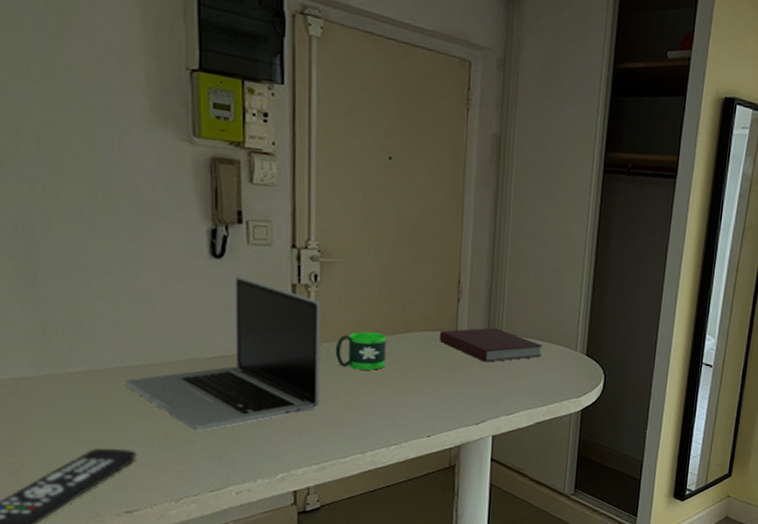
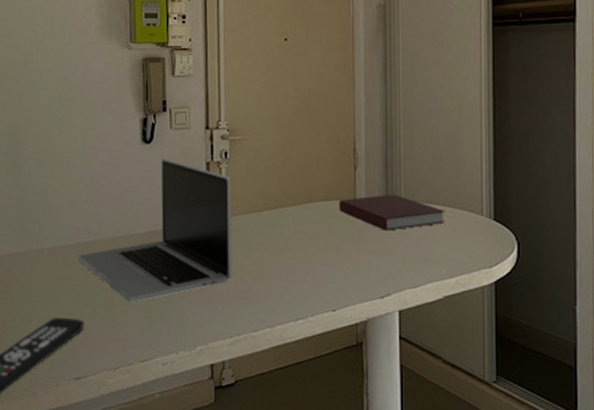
mug: present [335,331,387,370] -> none [244,204,290,242]

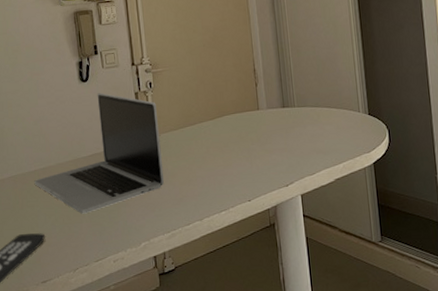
notebook: present [338,194,445,231] -> none [245,102,331,132]

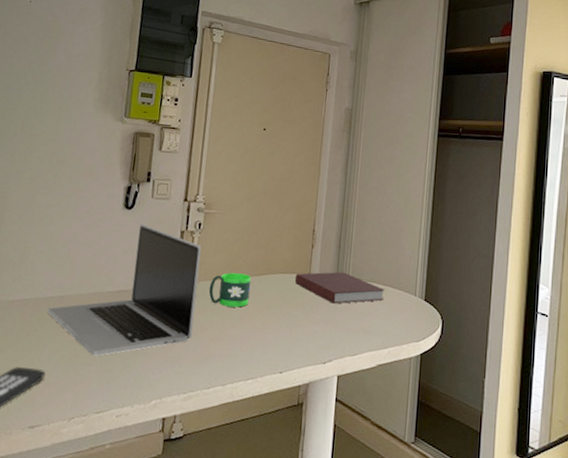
mug: none [170,120,209,152] -> present [208,272,252,308]
notebook: none [245,102,331,132] -> present [294,271,385,304]

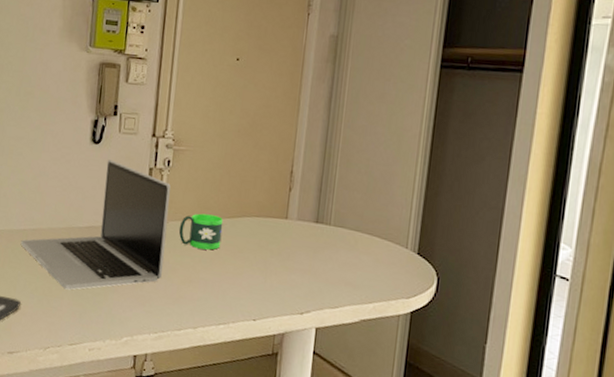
notebook: present [294,271,385,304] -> none [270,217,371,253]

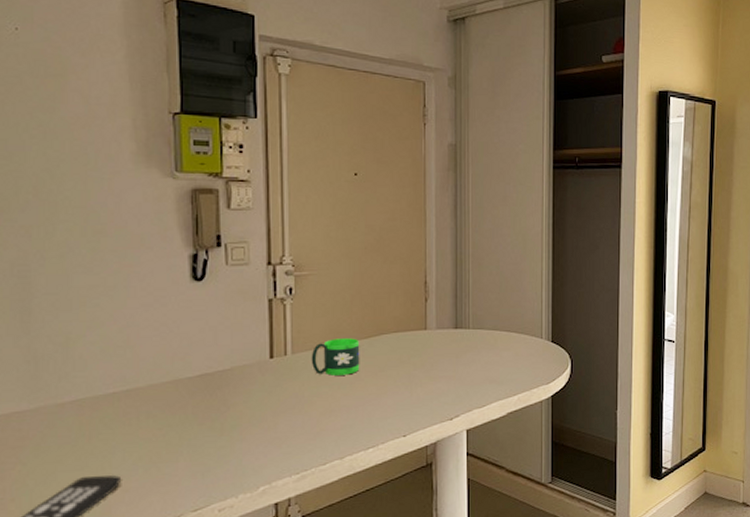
laptop: present [20,159,171,290] -> none [111,296,298,451]

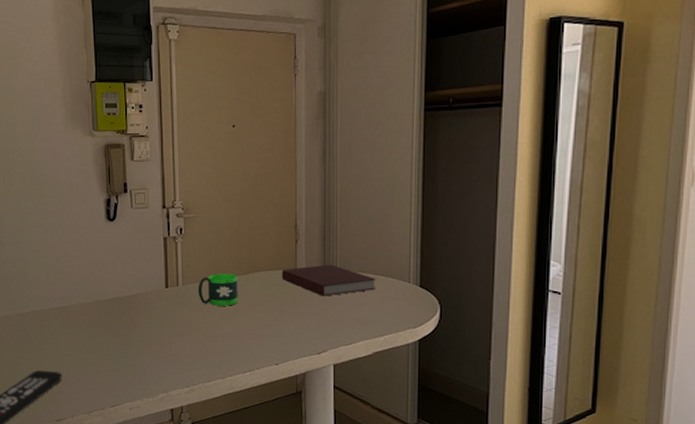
notebook: none [409,323,509,357] -> present [281,264,376,296]

